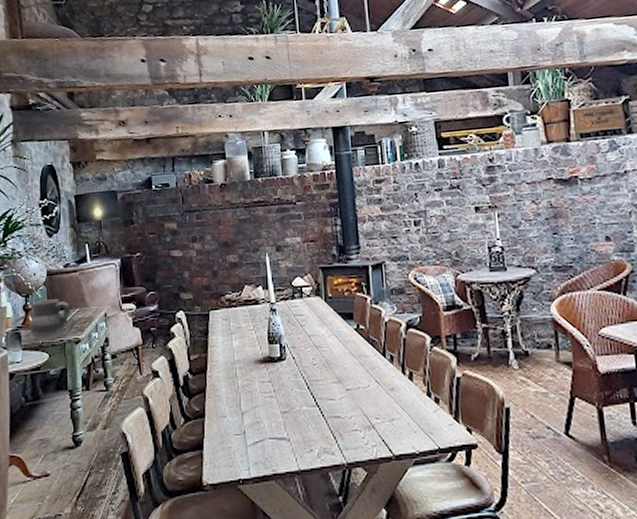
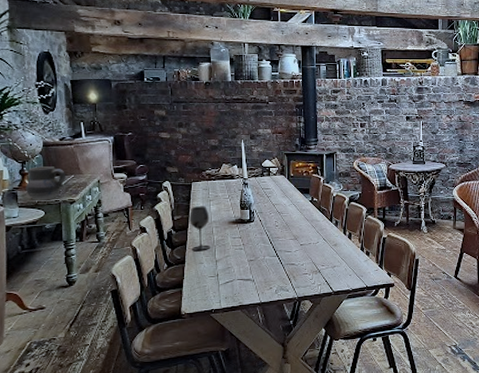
wineglass: none [208,341,235,401] -> present [190,206,211,252]

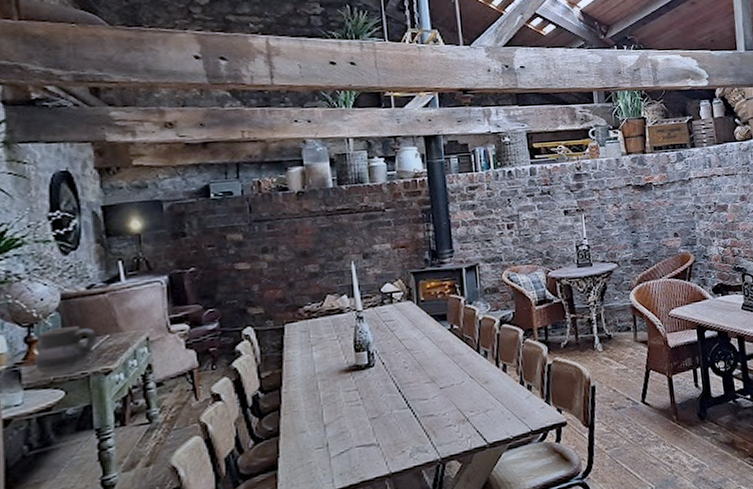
wineglass: present [190,206,211,252] -> none [283,353,316,418]

